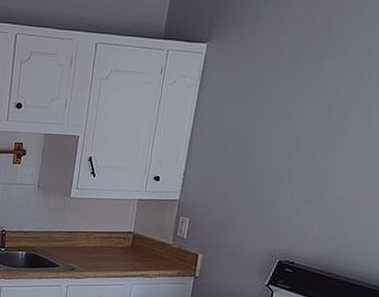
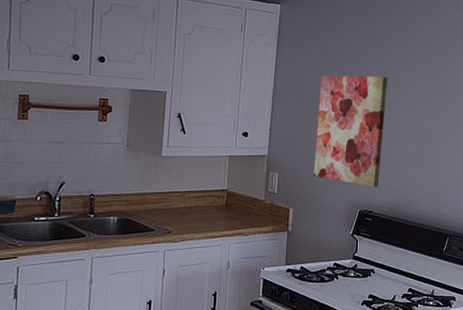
wall art: none [229,117,329,238] -> present [314,75,388,187]

